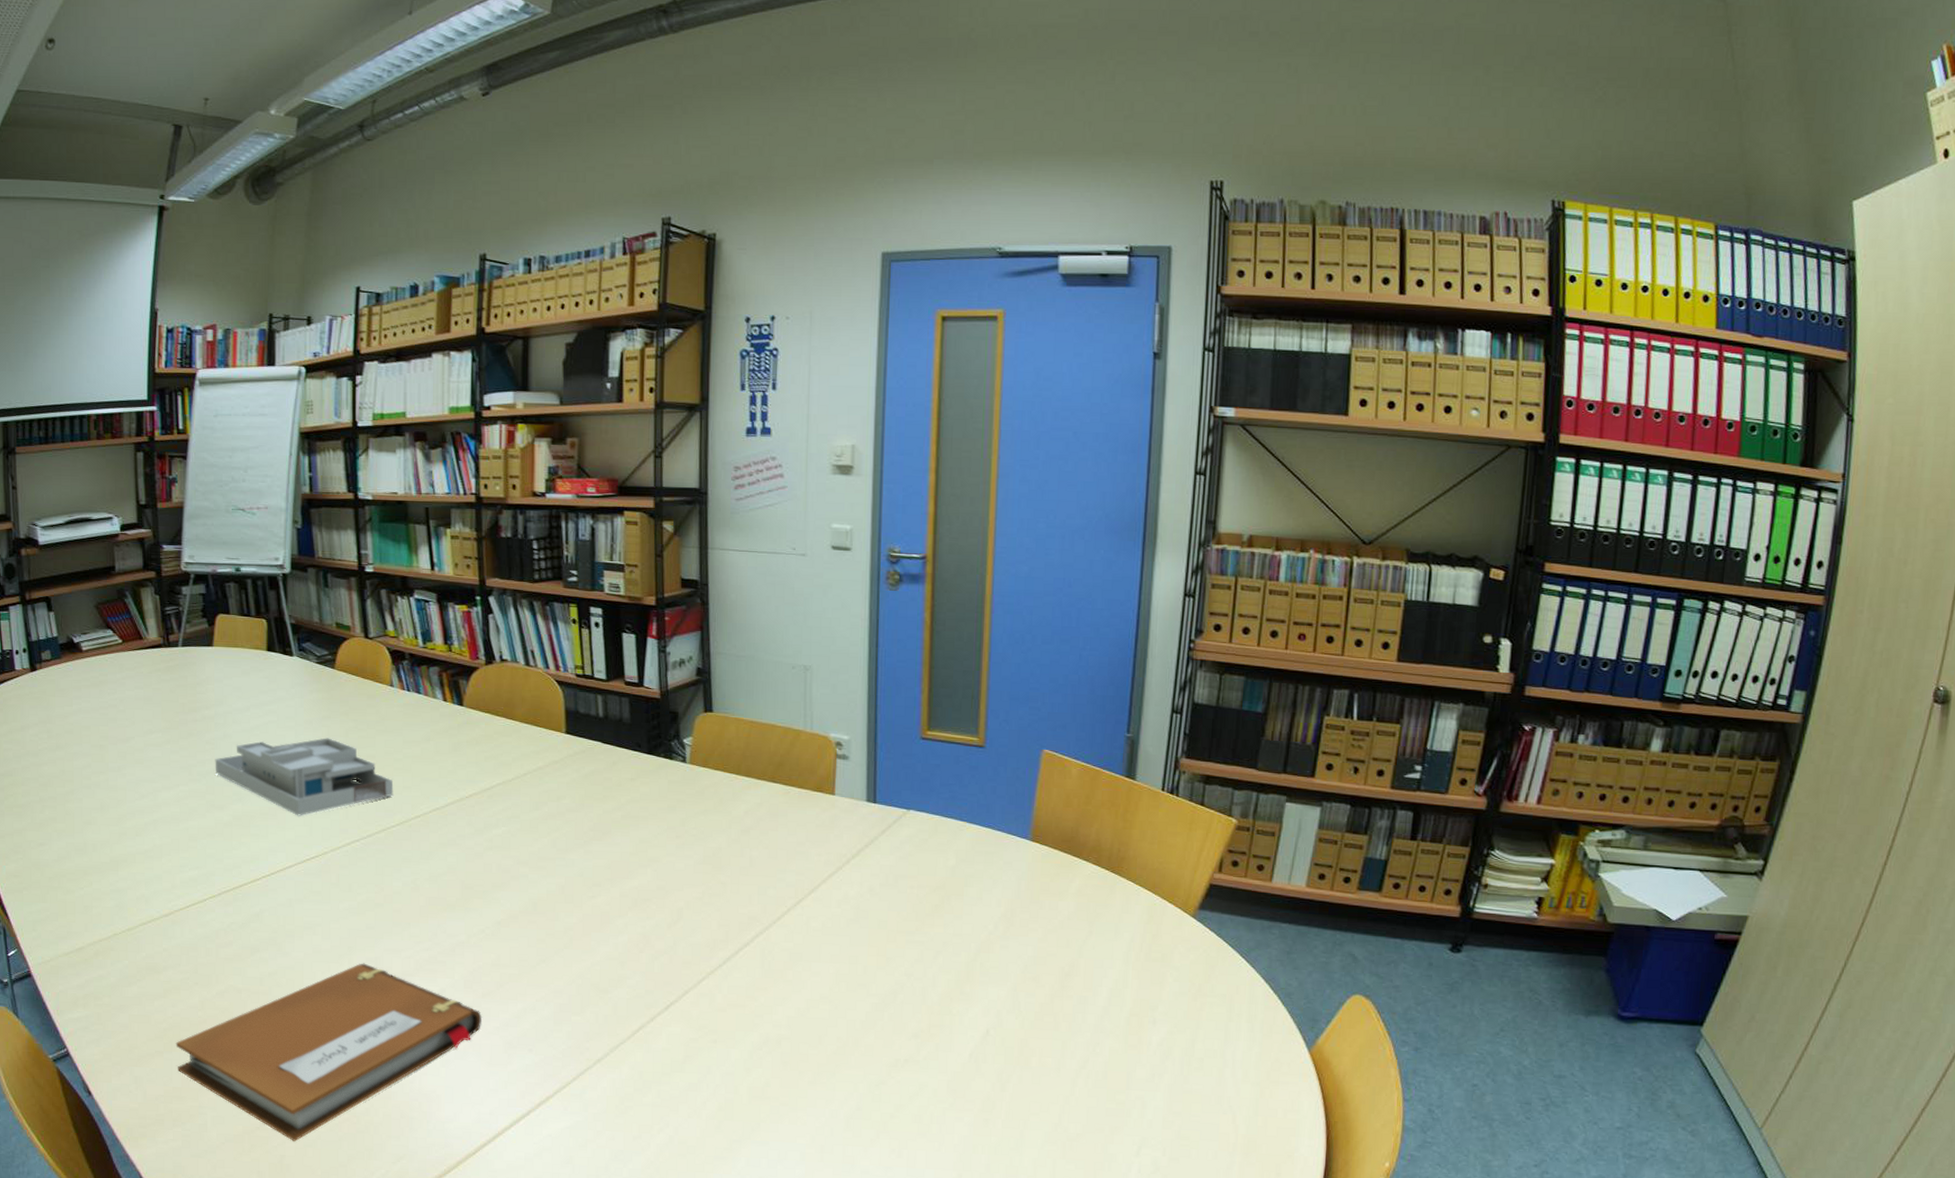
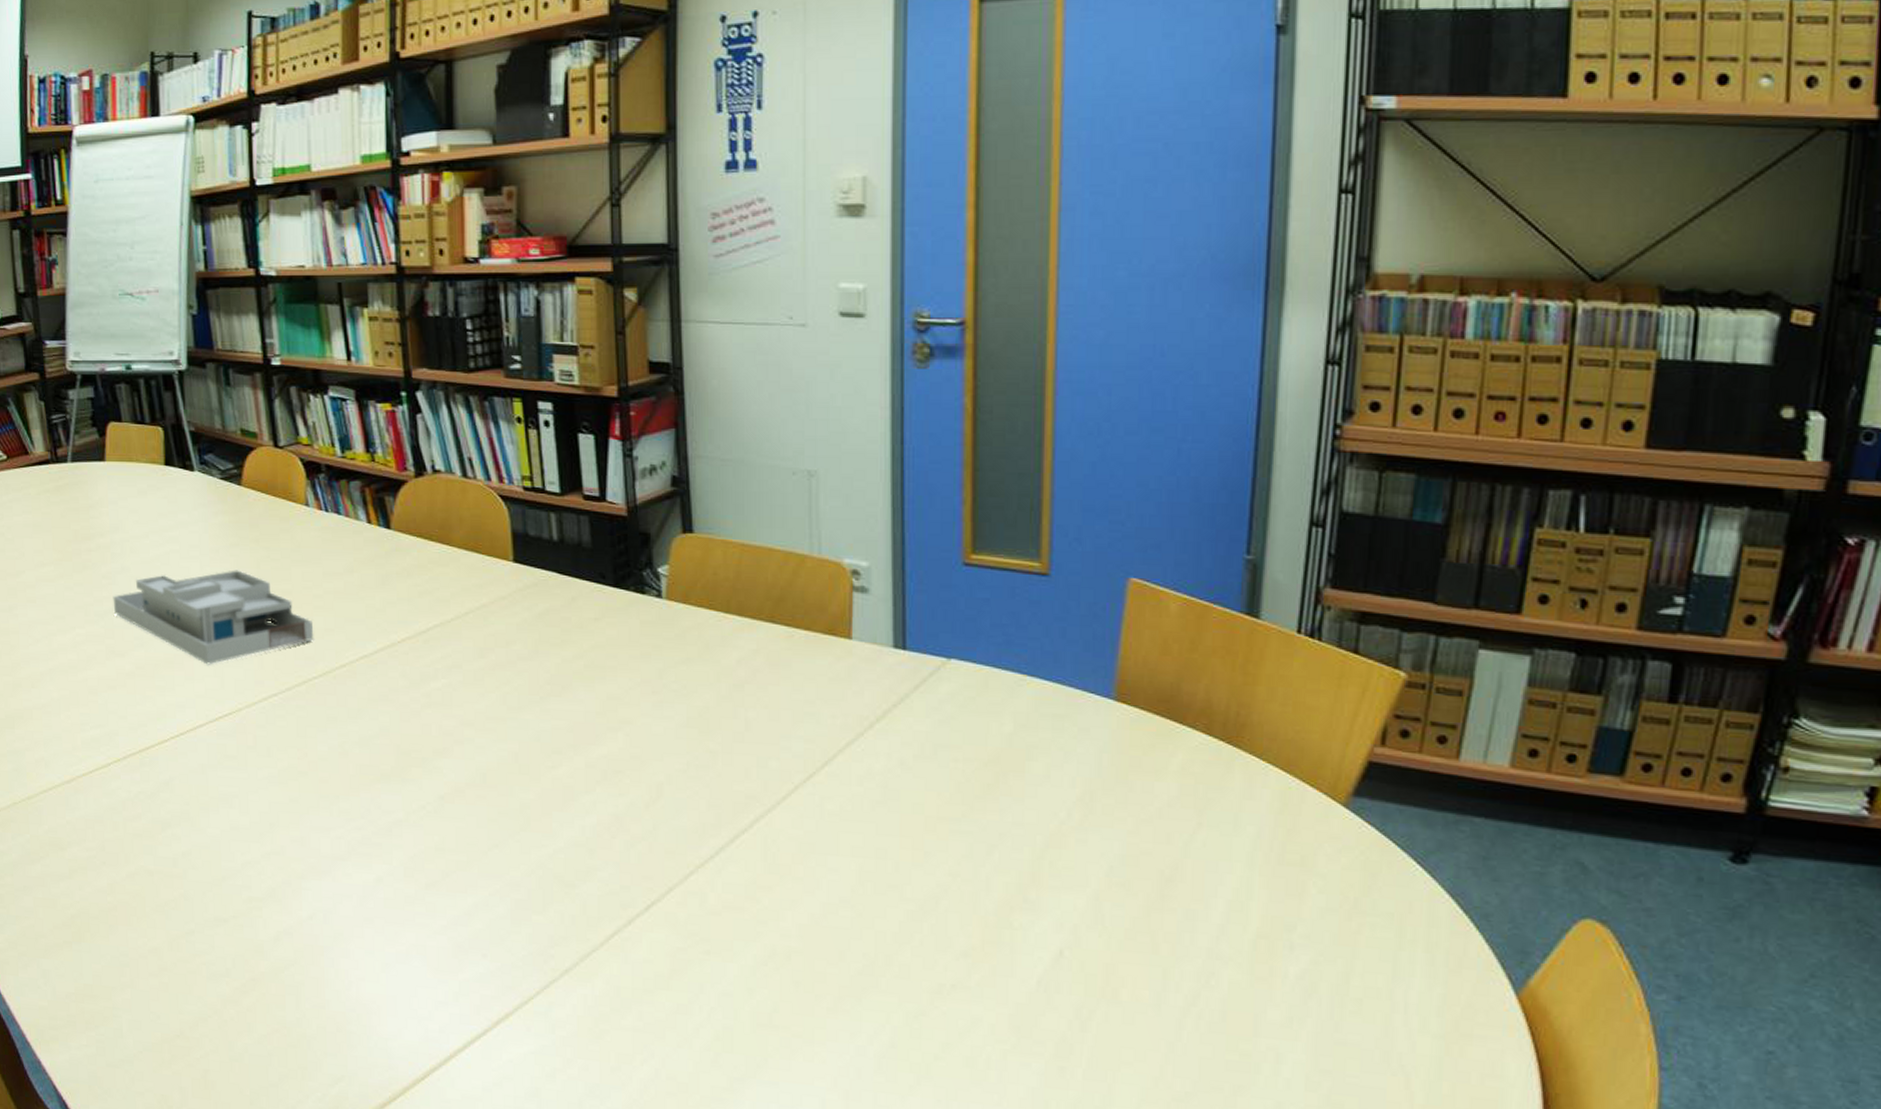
notebook: present [175,963,483,1141] -> none [84,843,427,1054]

